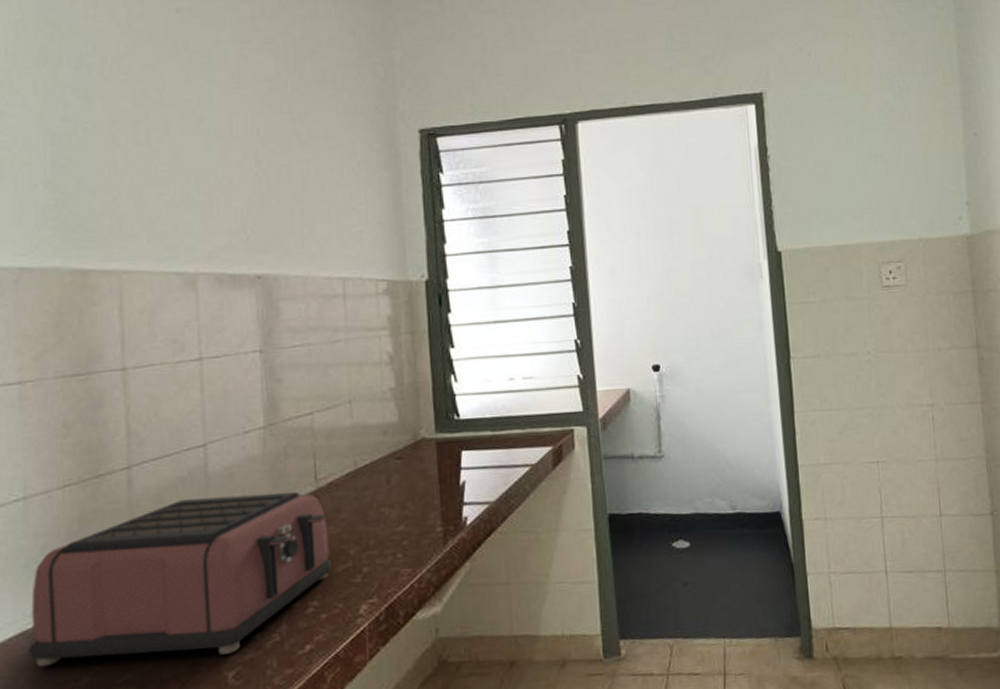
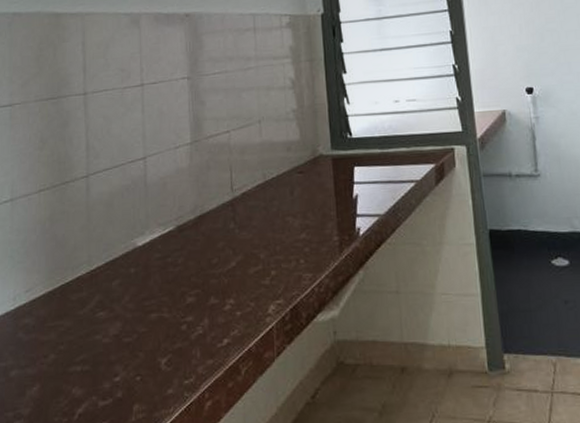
toaster: present [28,491,333,668] -> none [11,200,246,343]

